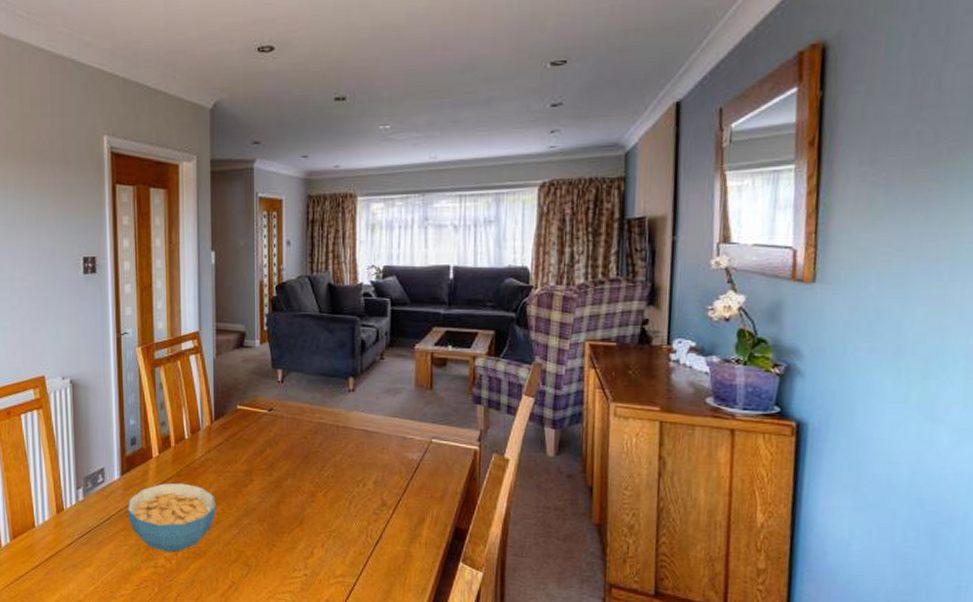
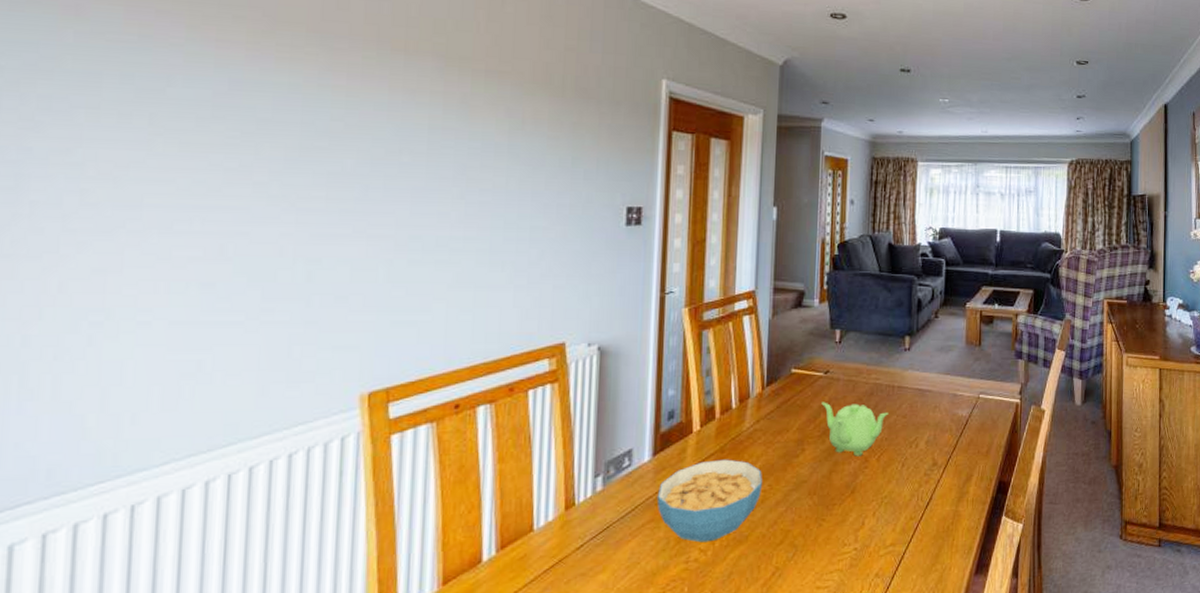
teapot: none [267,437,334,491] -> present [821,402,889,457]

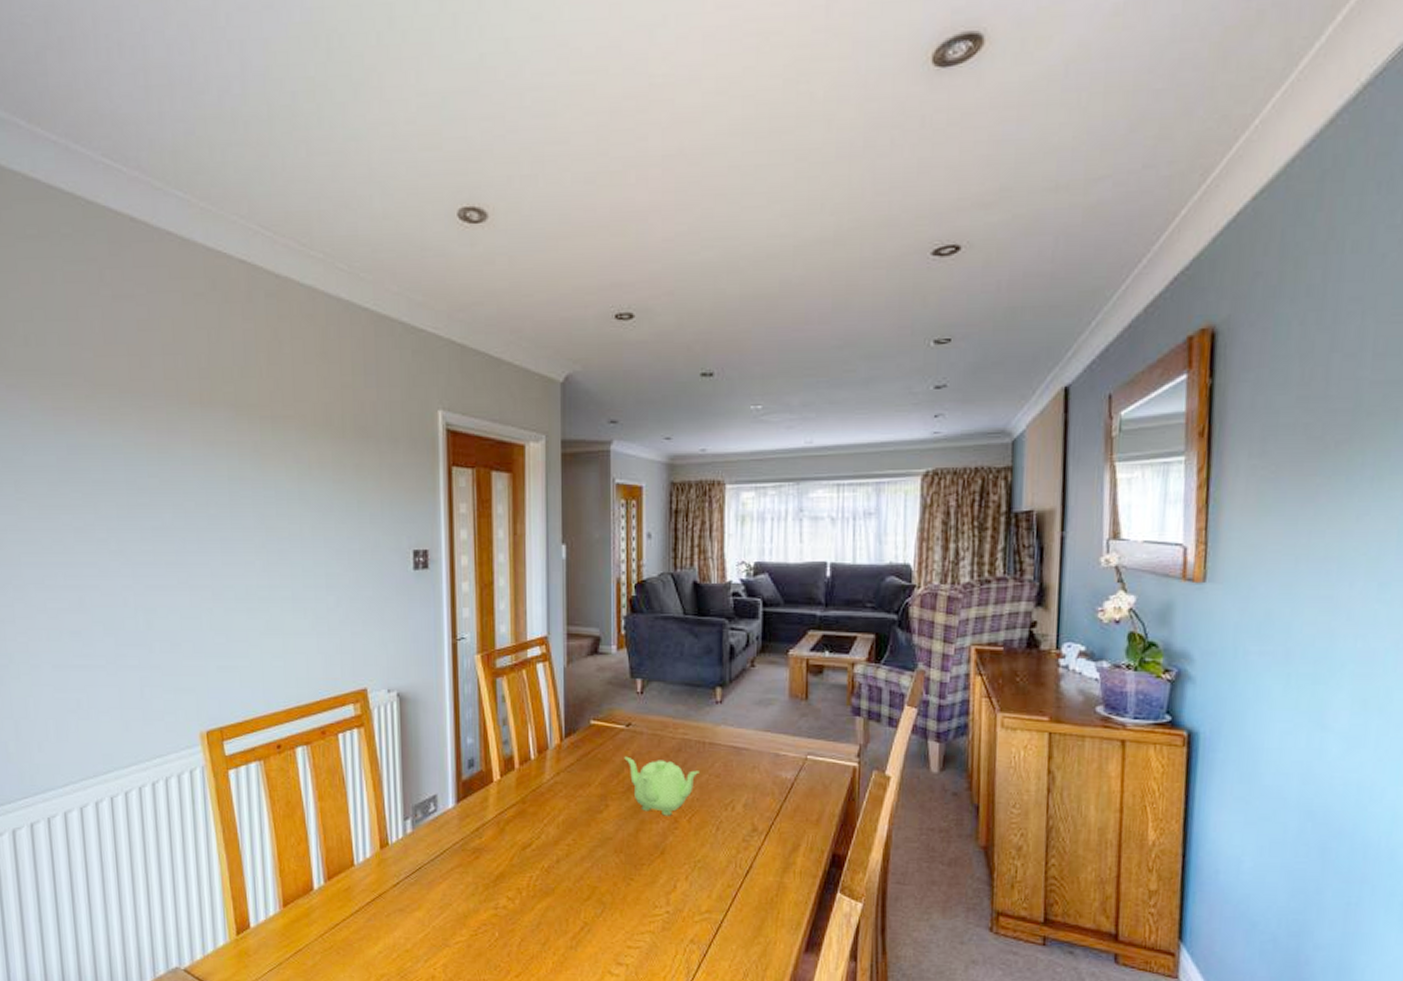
cereal bowl: present [656,459,762,543] -> none [463,810,566,891]

